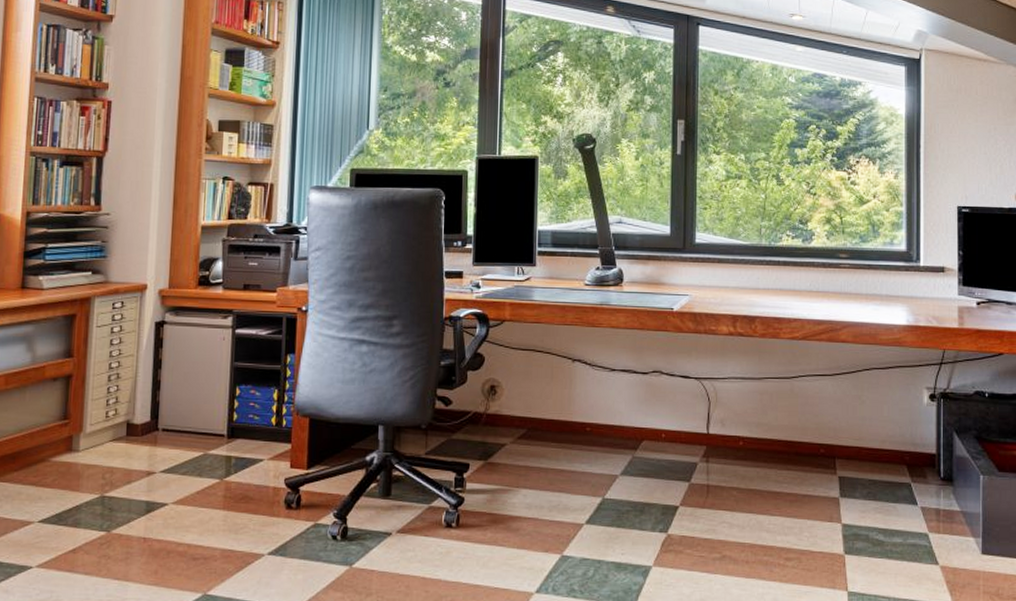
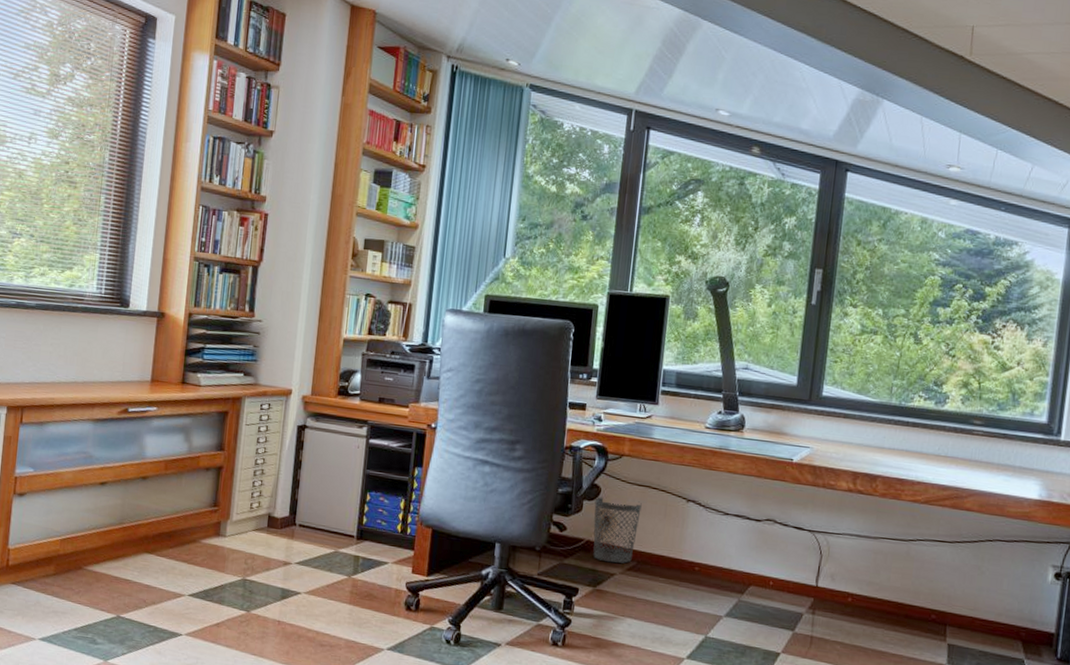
wastebasket: none [479,365,527,433] -> present [593,497,642,563]

